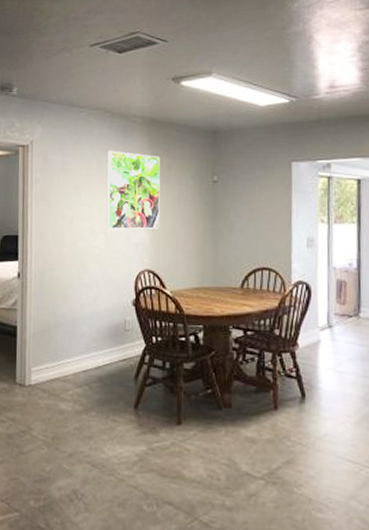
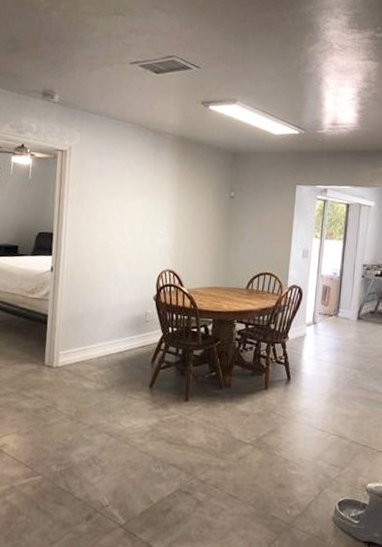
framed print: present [106,150,160,230] -> none [134,161,186,235]

